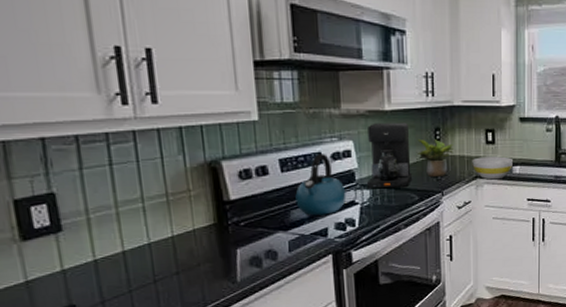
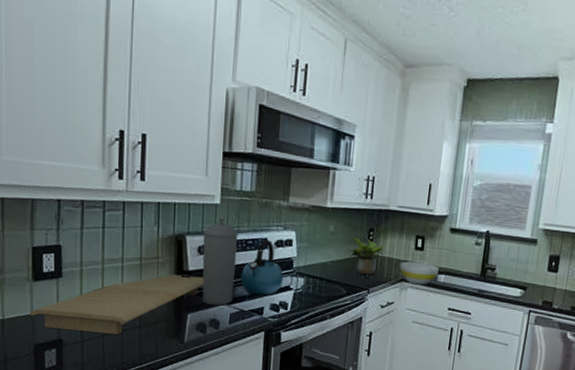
cutting board: none [22,205,252,294] -> present [29,274,204,335]
canister: none [242,135,290,235] -> present [202,217,238,306]
coffee maker: present [367,122,413,189] -> none [303,217,346,281]

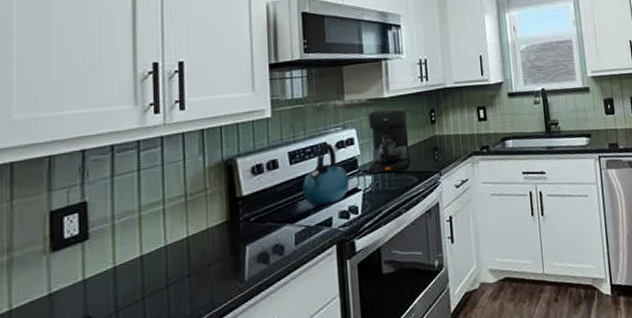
cutting board: present [29,274,204,335] -> none [46,199,261,306]
canister: present [202,217,238,306] -> none [255,130,297,229]
coffee maker: none [303,217,346,281] -> present [369,107,412,175]
potted plant: present [350,237,385,275] -> none [414,121,449,159]
bowl: present [399,261,440,286] -> none [466,132,506,156]

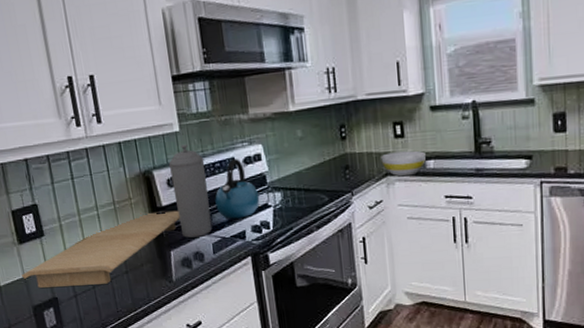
cutting board: none [46,199,261,306] -> present [21,210,180,288]
canister: none [255,130,297,229] -> present [168,144,213,238]
coffee maker: present [369,107,412,175] -> none [275,122,321,192]
bowl: none [466,132,506,156] -> present [381,150,427,177]

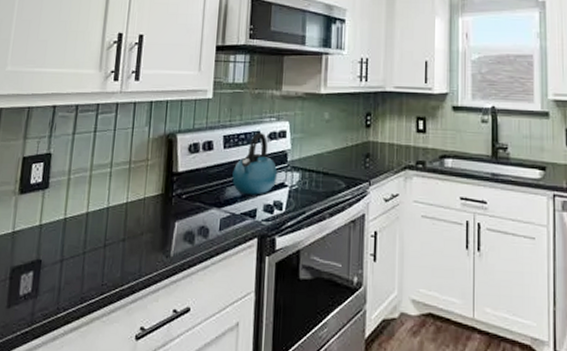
cutting board: present [21,210,180,288] -> none [11,177,194,251]
canister: present [168,144,213,238] -> none [191,112,230,210]
bowl: present [381,150,427,177] -> none [402,146,446,173]

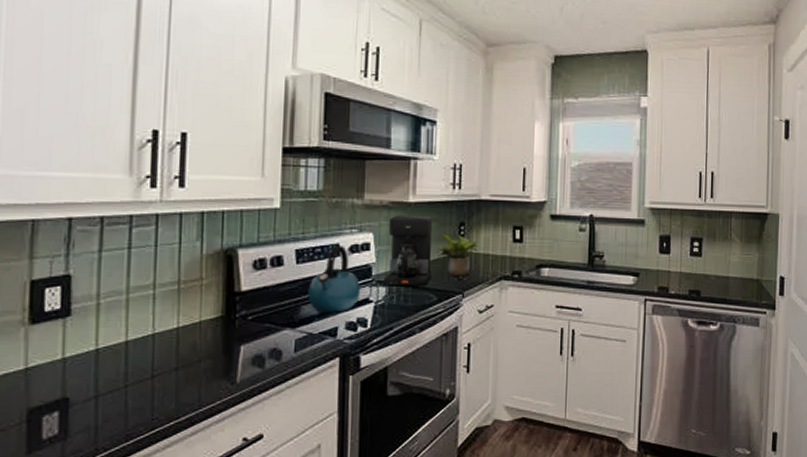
coffee maker: none [298,105,342,174] -> present [384,215,433,287]
potted plant: none [347,123,384,165] -> present [439,233,479,277]

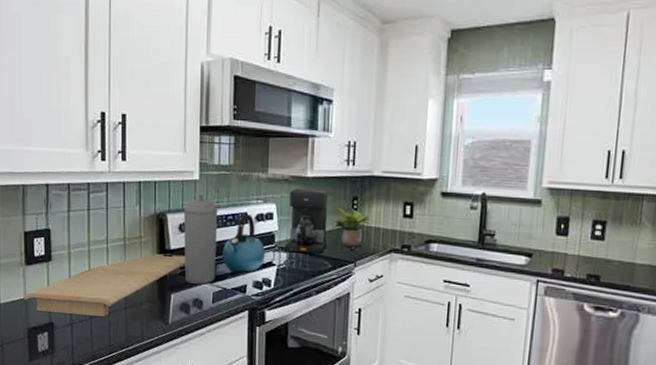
cutting board: none [22,297,261,384] -> present [23,253,186,317]
canister: none [259,223,304,331] -> present [183,193,218,284]

